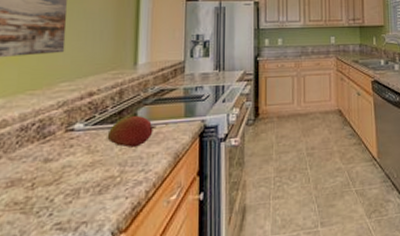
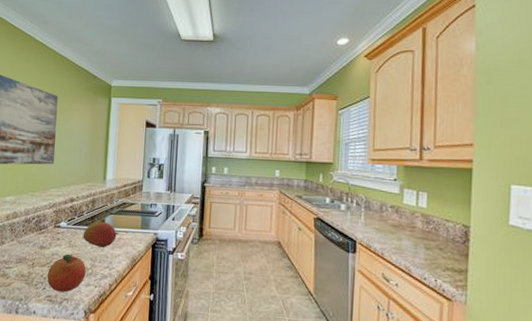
fruit: none [54,162,113,215] -> present [47,254,86,292]

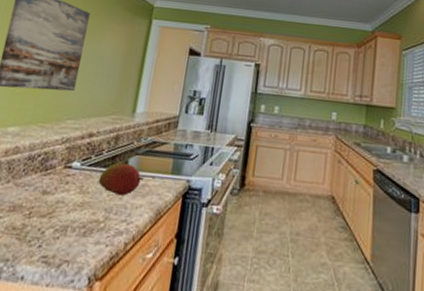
fruit: present [47,254,86,292] -> none [45,202,98,252]

